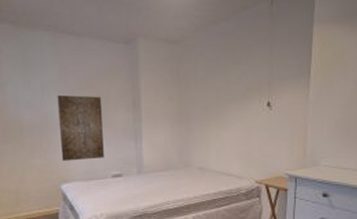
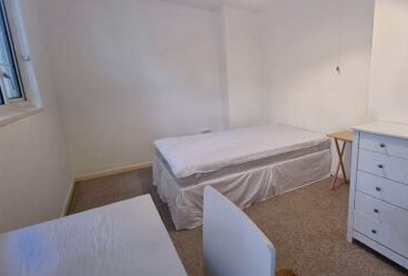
wall art: present [57,94,105,161] -> none [147,57,194,119]

